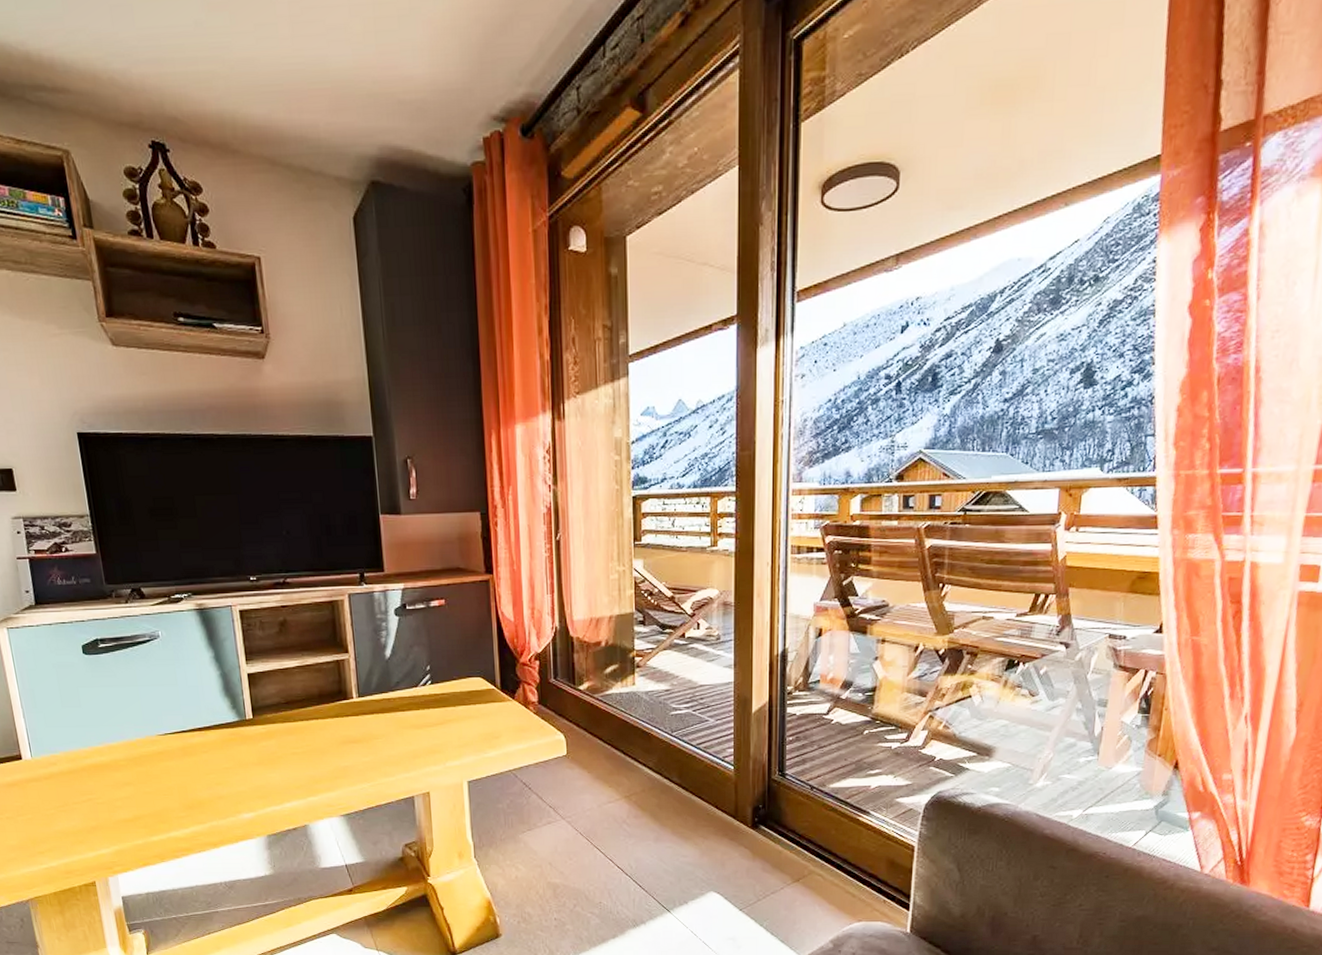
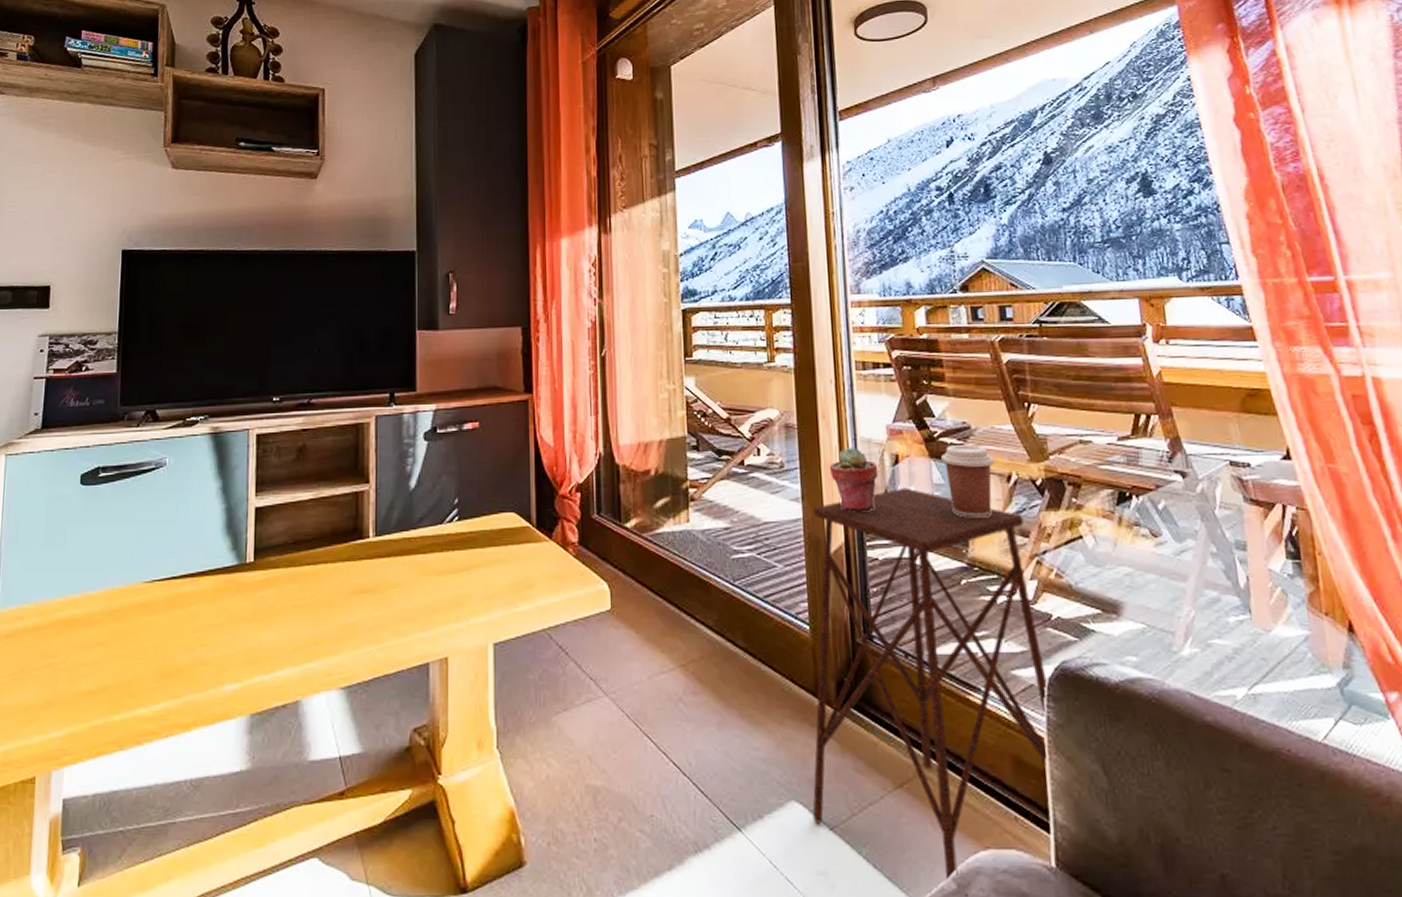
side table: none [727,656,925,943] -> present [812,487,1050,883]
potted succulent: none [761,621,803,677] -> present [830,446,879,512]
coffee cup: none [860,620,907,681] -> present [941,445,995,518]

